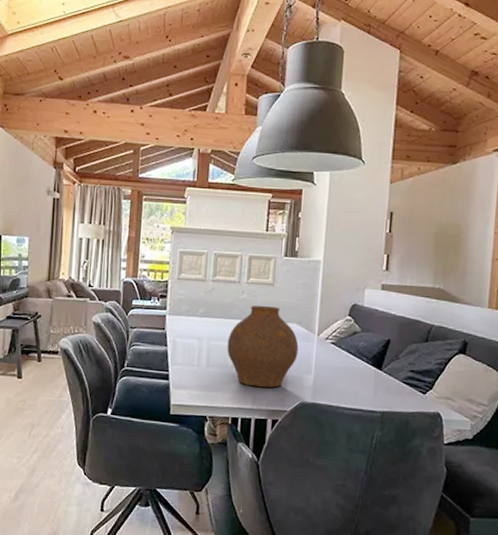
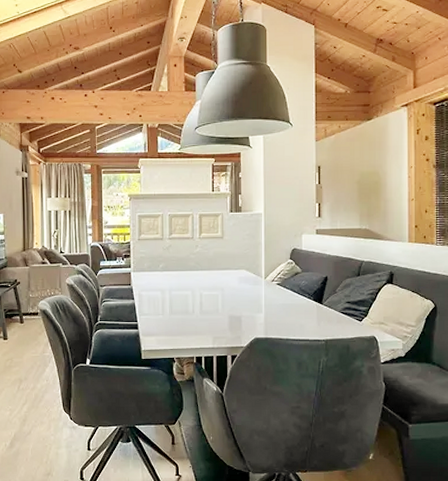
vase: present [227,305,299,388] -> none [187,256,249,329]

